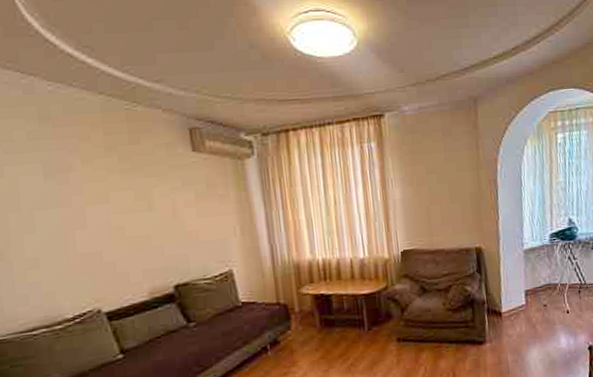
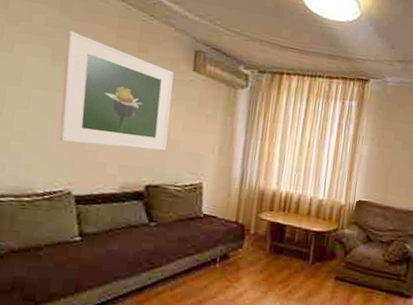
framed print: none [53,139,186,259] -> present [59,30,174,151]

